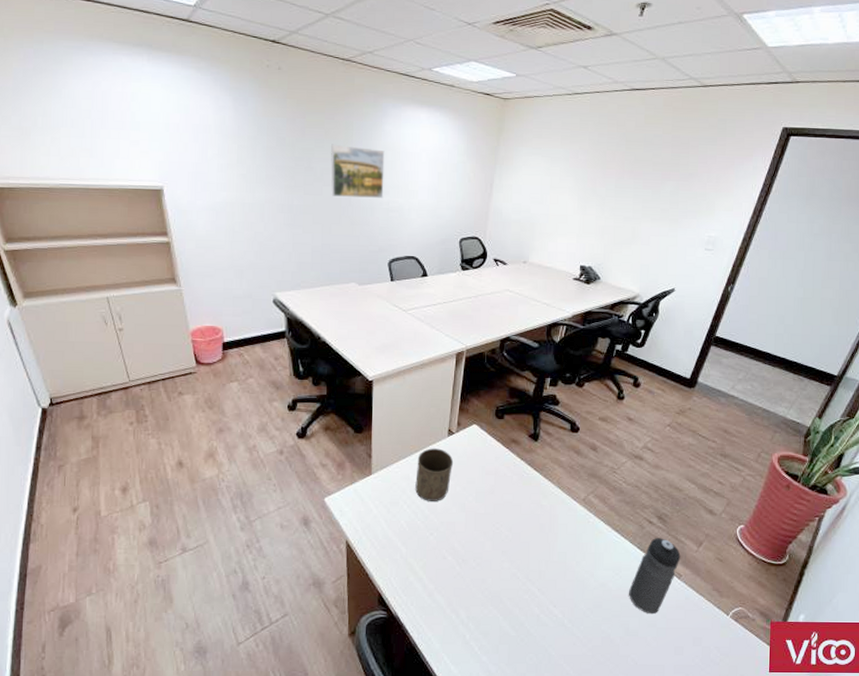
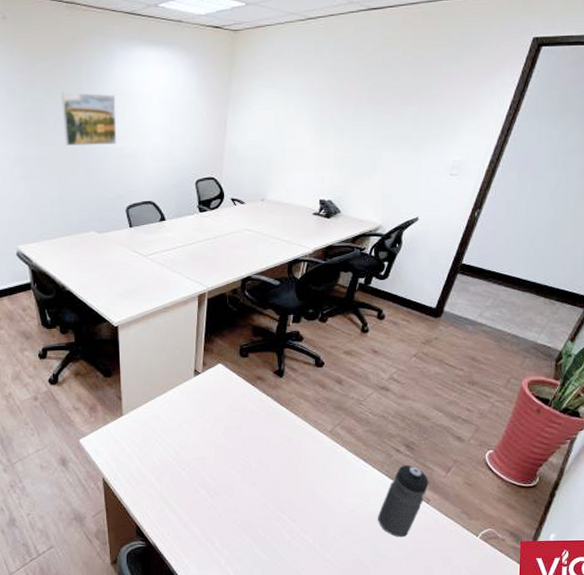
cup: present [415,448,454,501] -> none [165,388,201,439]

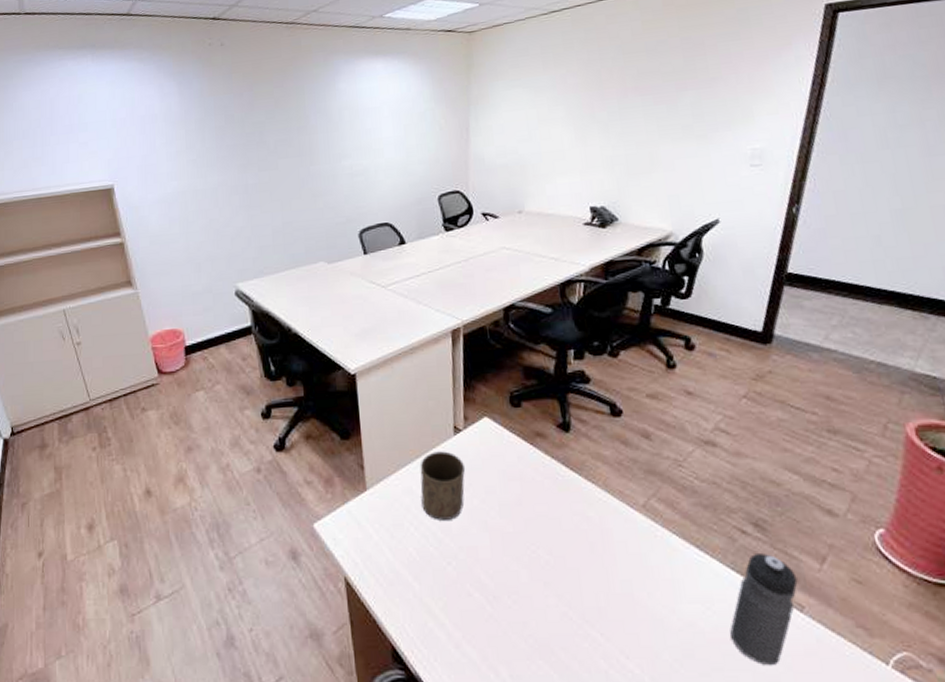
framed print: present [61,92,117,146] -> none [283,110,346,169]
cup: none [165,388,201,439] -> present [420,451,466,520]

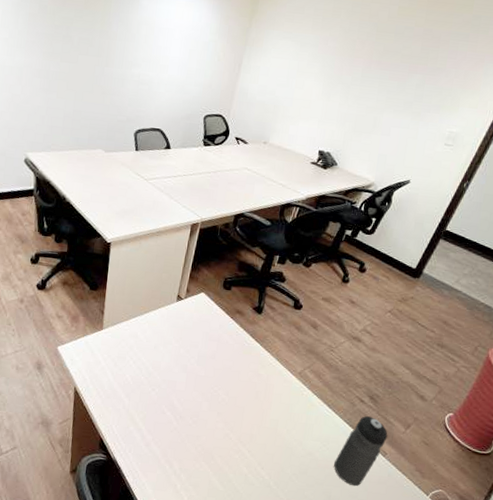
cup: present [420,451,466,520] -> none [142,310,180,361]

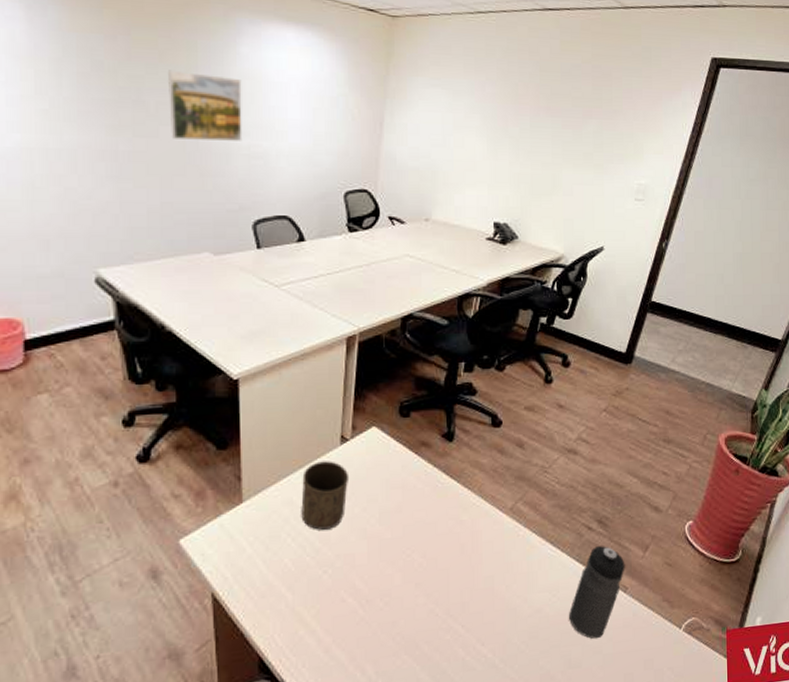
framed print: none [86,15,140,71] -> present [168,70,242,141]
cup: none [142,310,180,361] -> present [301,461,350,530]

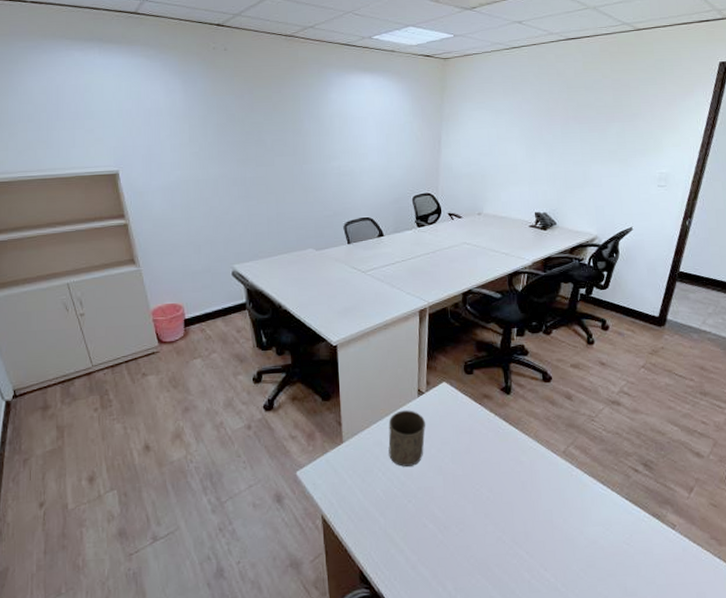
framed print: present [168,70,242,141] -> none [280,116,334,166]
water bottle: present [569,546,625,639] -> none [622,486,672,571]

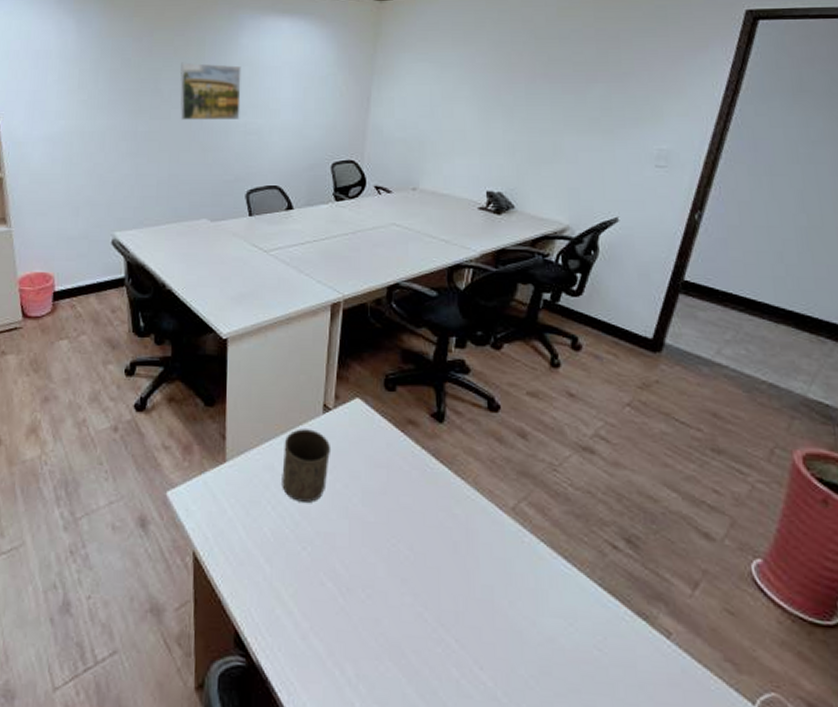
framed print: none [280,116,334,166] -> present [180,62,241,120]

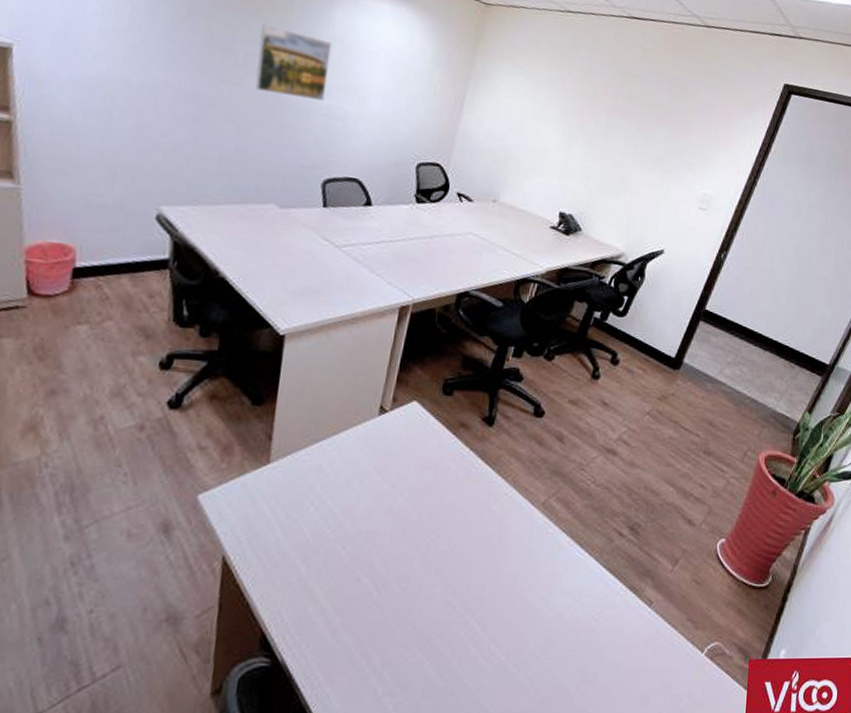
cup: present [282,429,332,502] -> none [328,430,383,503]

